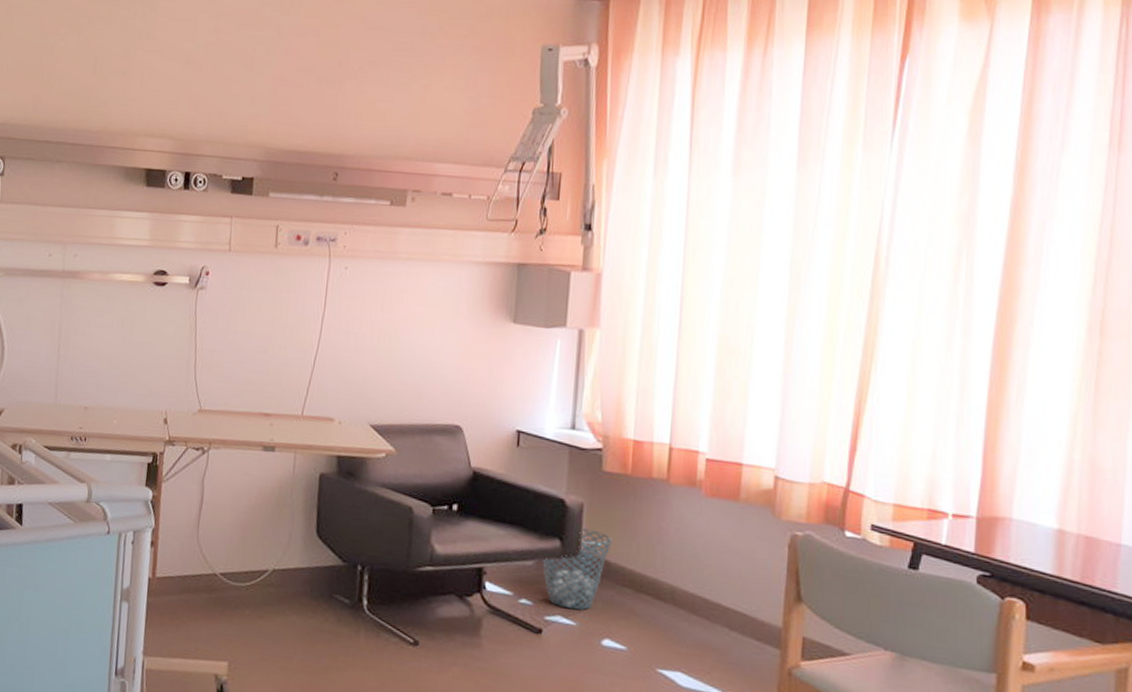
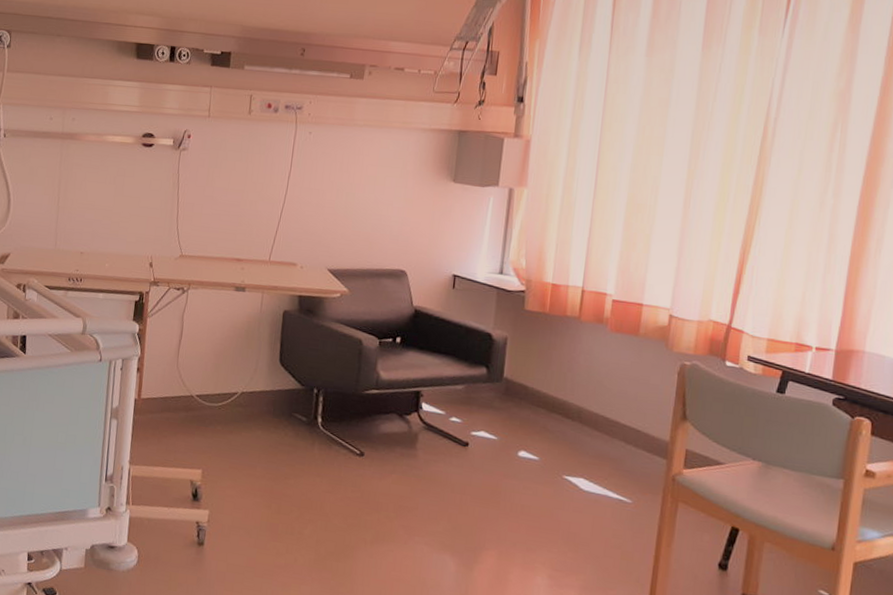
waste basket: present [542,528,612,610] -> none [471,358,531,427]

